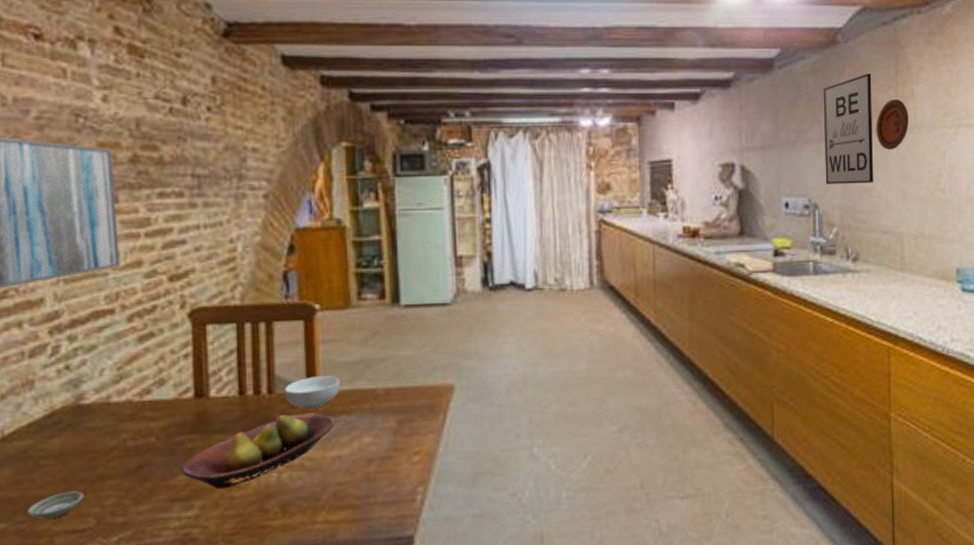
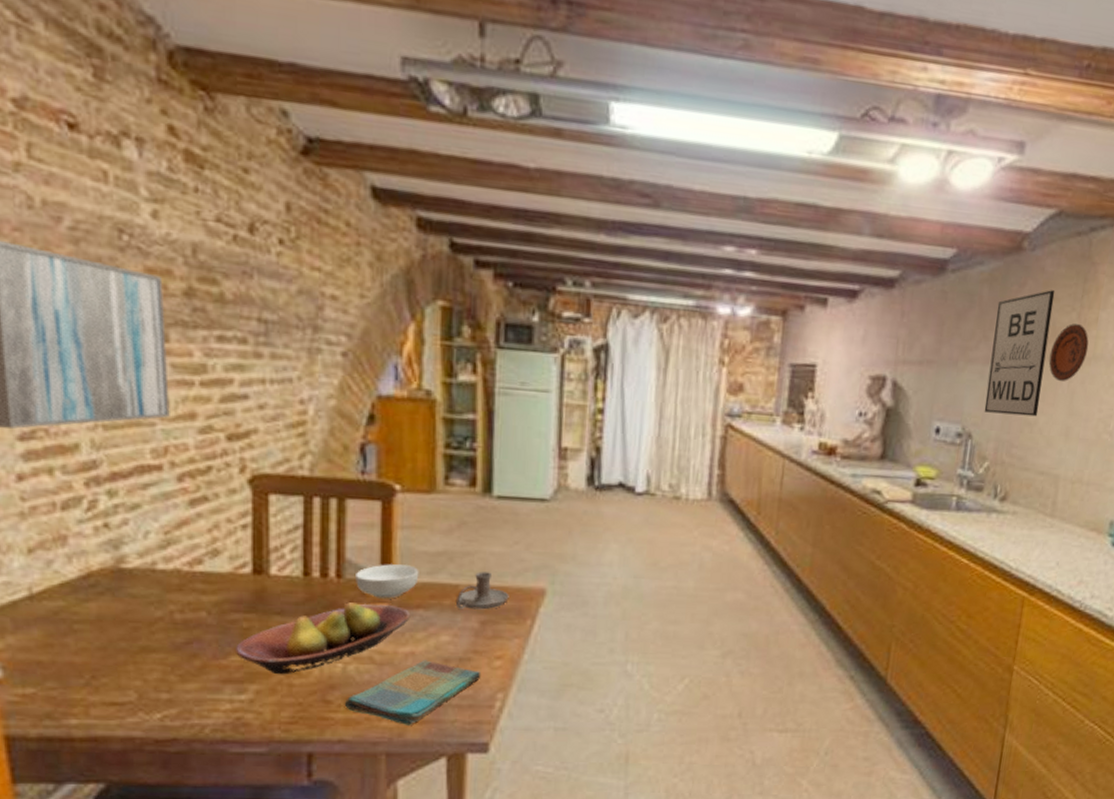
saucer: present [27,491,84,519] -> none [59,661,124,688]
dish towel: none [280,462,402,526] -> present [344,660,481,725]
candle holder: none [375,374,422,411] -> present [456,572,509,610]

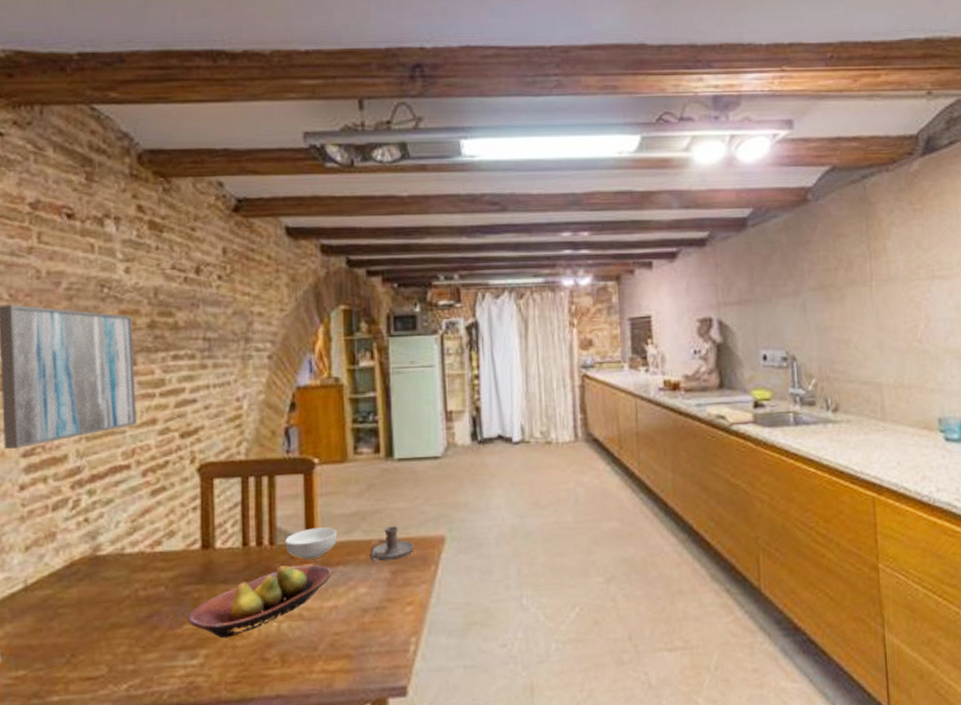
dish towel: present [344,660,481,725] -> none [279,612,396,676]
wall art: present [984,290,1055,417] -> none [796,229,851,337]
decorative plate: present [1048,323,1089,382] -> none [849,254,883,303]

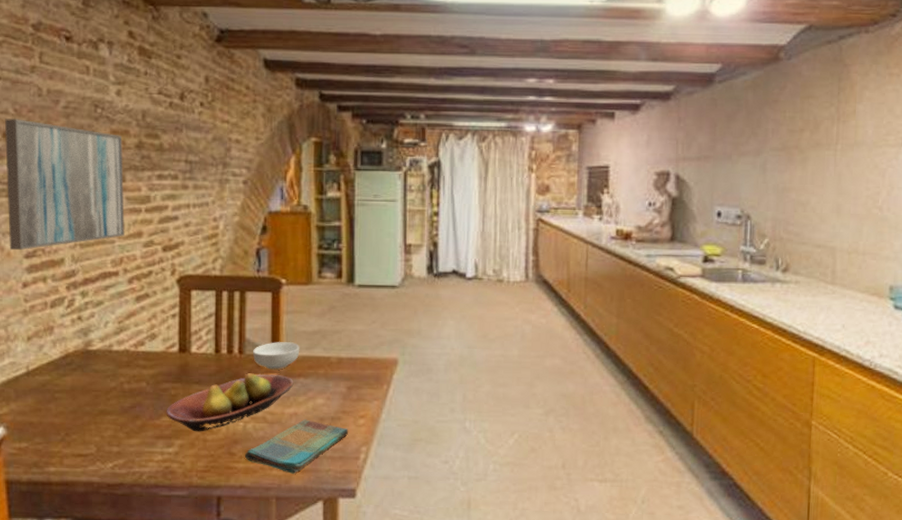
dish towel: none [279,612,396,676] -> present [244,419,349,474]
candle holder: present [370,526,414,562] -> none [329,346,369,377]

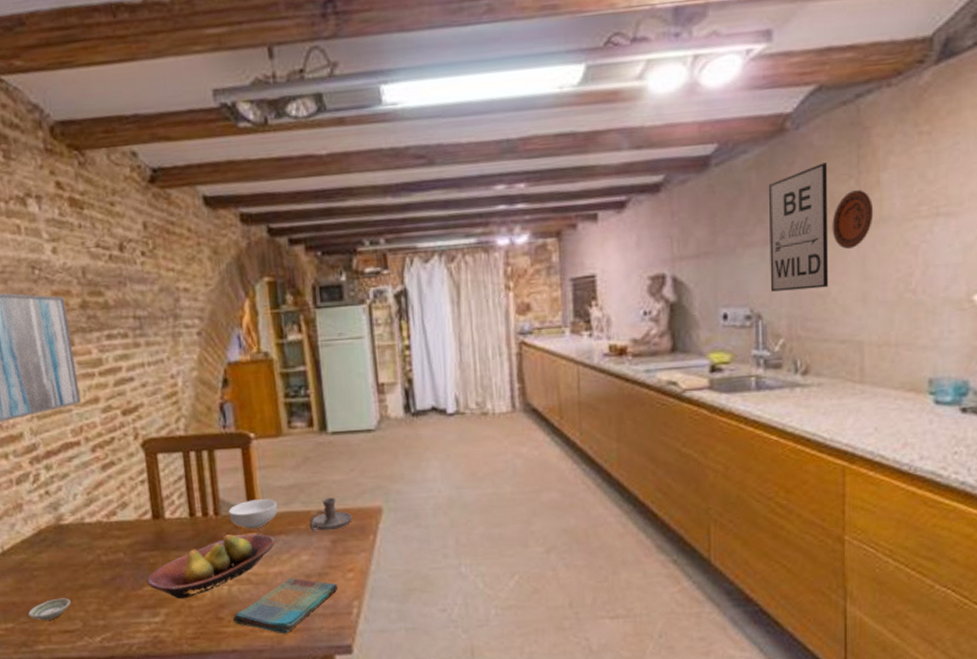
saucer: none [44,421,88,443] -> present [28,598,71,621]
candle holder: none [329,346,369,377] -> present [310,498,352,532]
wall art: none [759,90,813,198] -> present [768,163,829,292]
decorative plate: none [814,117,850,167] -> present [832,190,874,250]

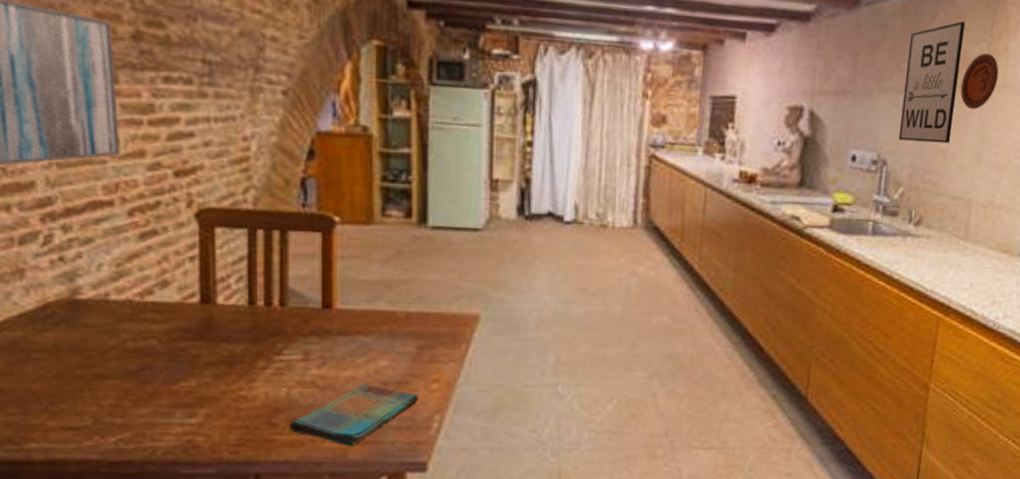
saucer: present [28,598,71,621] -> none [19,388,80,414]
fruit bowl: present [147,533,275,599] -> none [185,330,351,400]
cereal bowl: present [229,499,278,529] -> none [298,292,359,326]
candle holder: present [310,498,352,532] -> none [395,299,445,336]

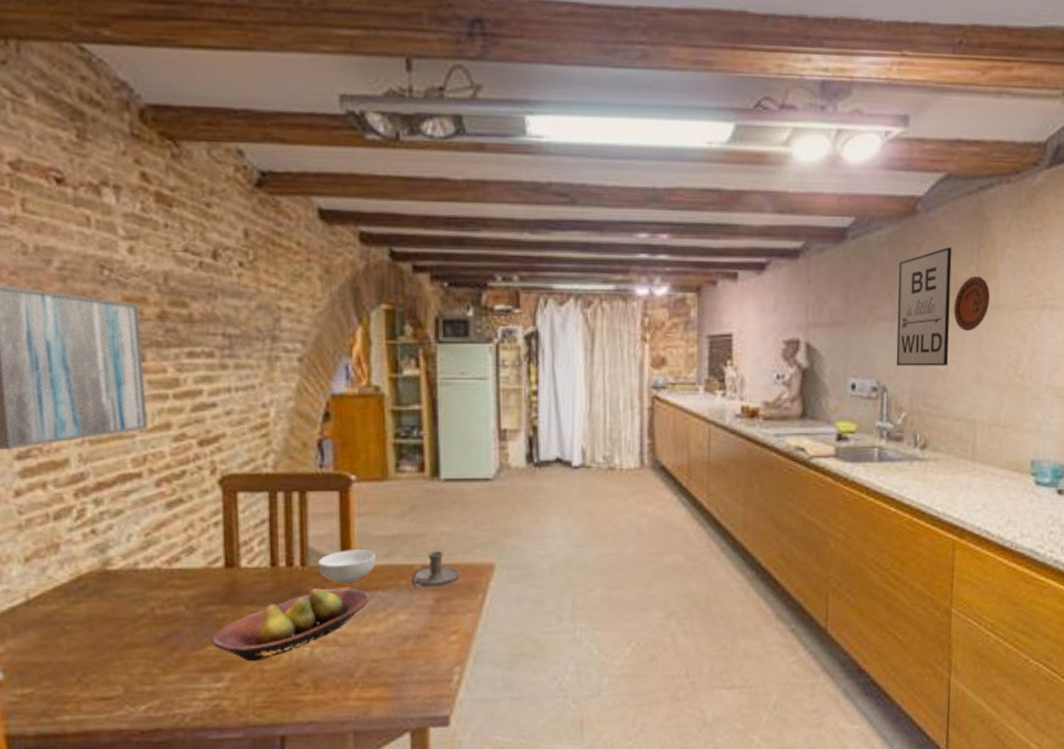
fruit bowl: none [185,330,351,400] -> present [212,588,370,662]
dish towel: present [289,384,419,446] -> none [312,639,439,703]
cereal bowl: none [298,292,359,326] -> present [318,550,376,583]
candle holder: none [395,299,445,336] -> present [412,551,461,588]

